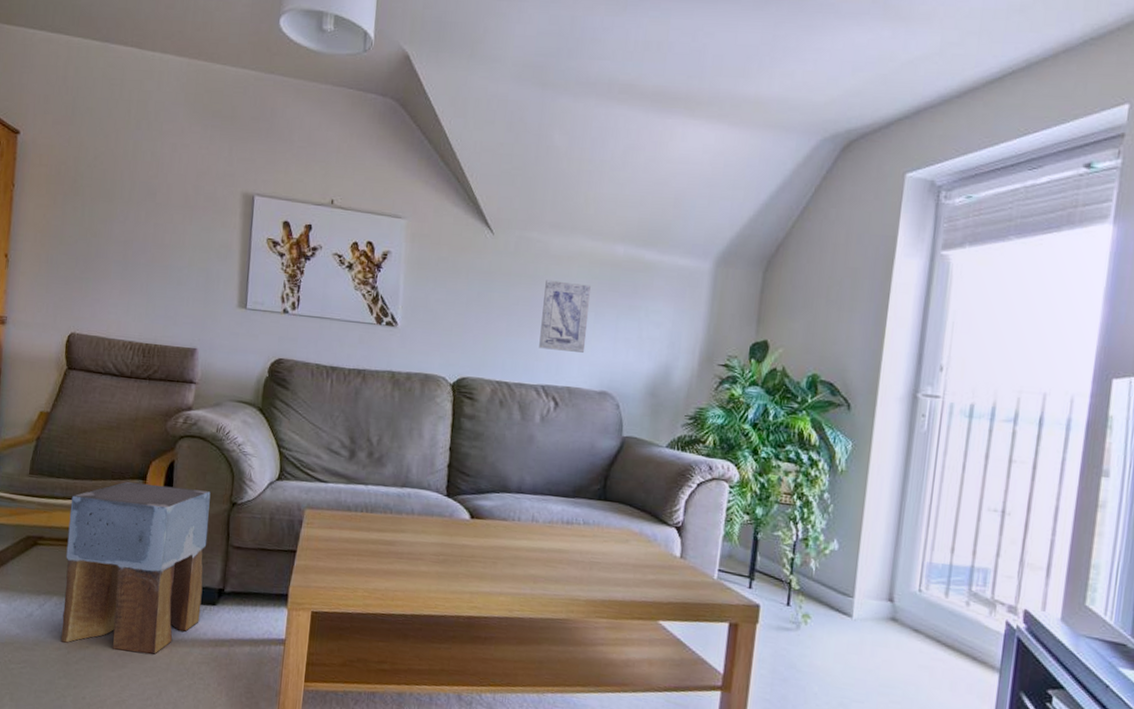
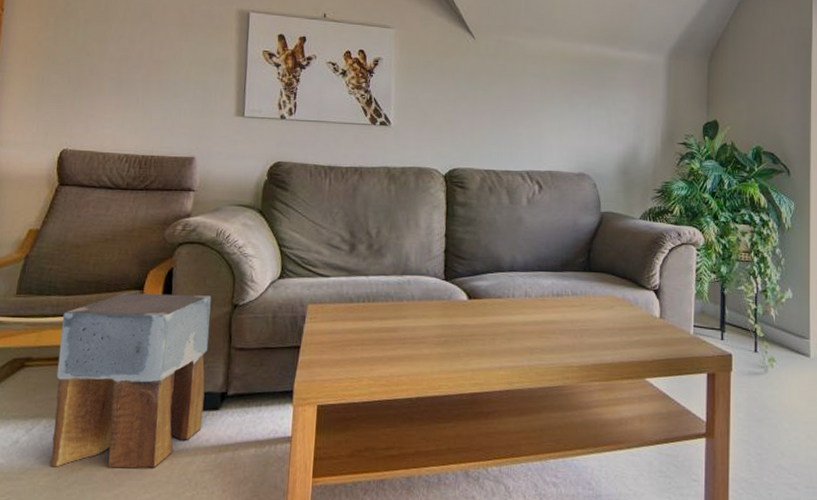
wall art: present [539,280,592,353] -> none [522,77,565,140]

